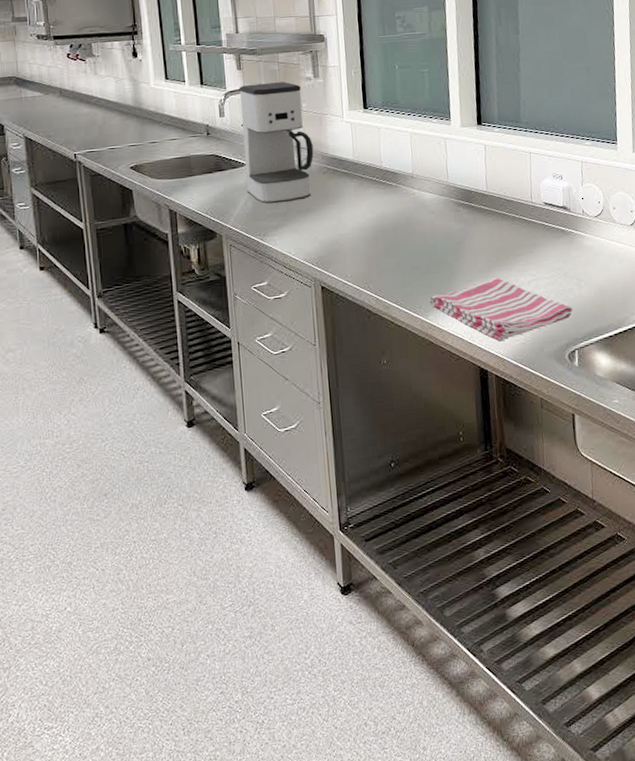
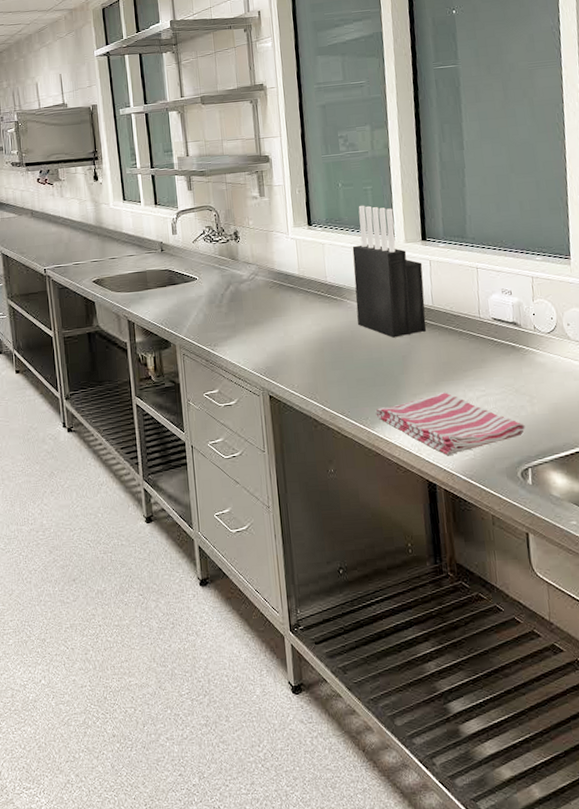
coffee maker: present [239,82,314,204] -> none [190,201,261,316]
knife block: none [408,88,480,224] -> present [352,205,426,338]

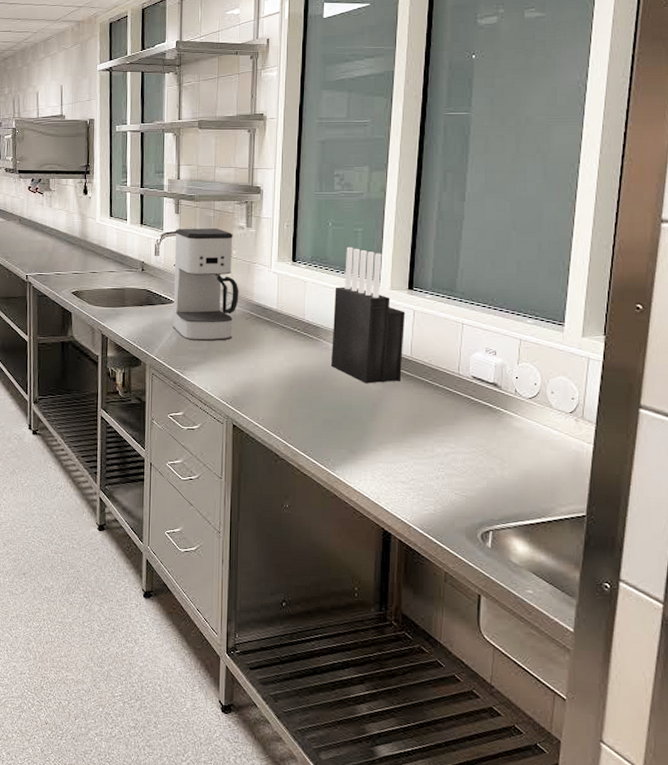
coffee maker: none [190,201,261,316] -> present [172,228,239,341]
dish towel: present [375,391,525,456] -> none [338,443,492,508]

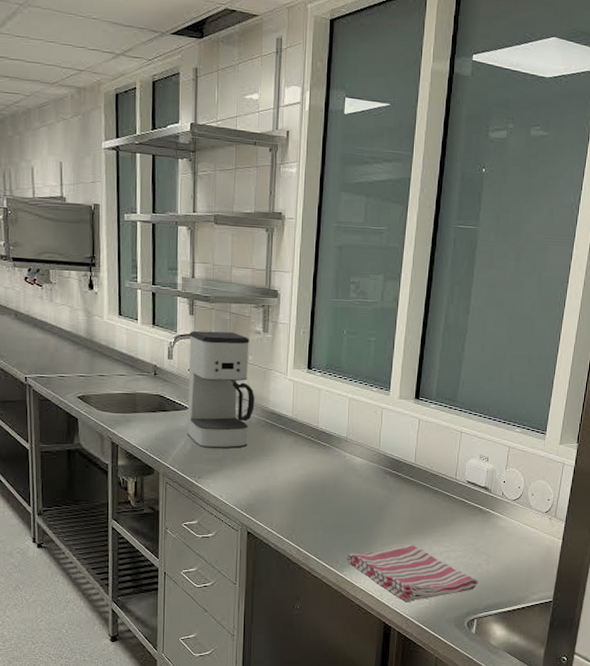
knife block: present [331,247,406,384] -> none [343,355,412,489]
dish towel: none [338,443,492,508] -> present [346,544,478,603]

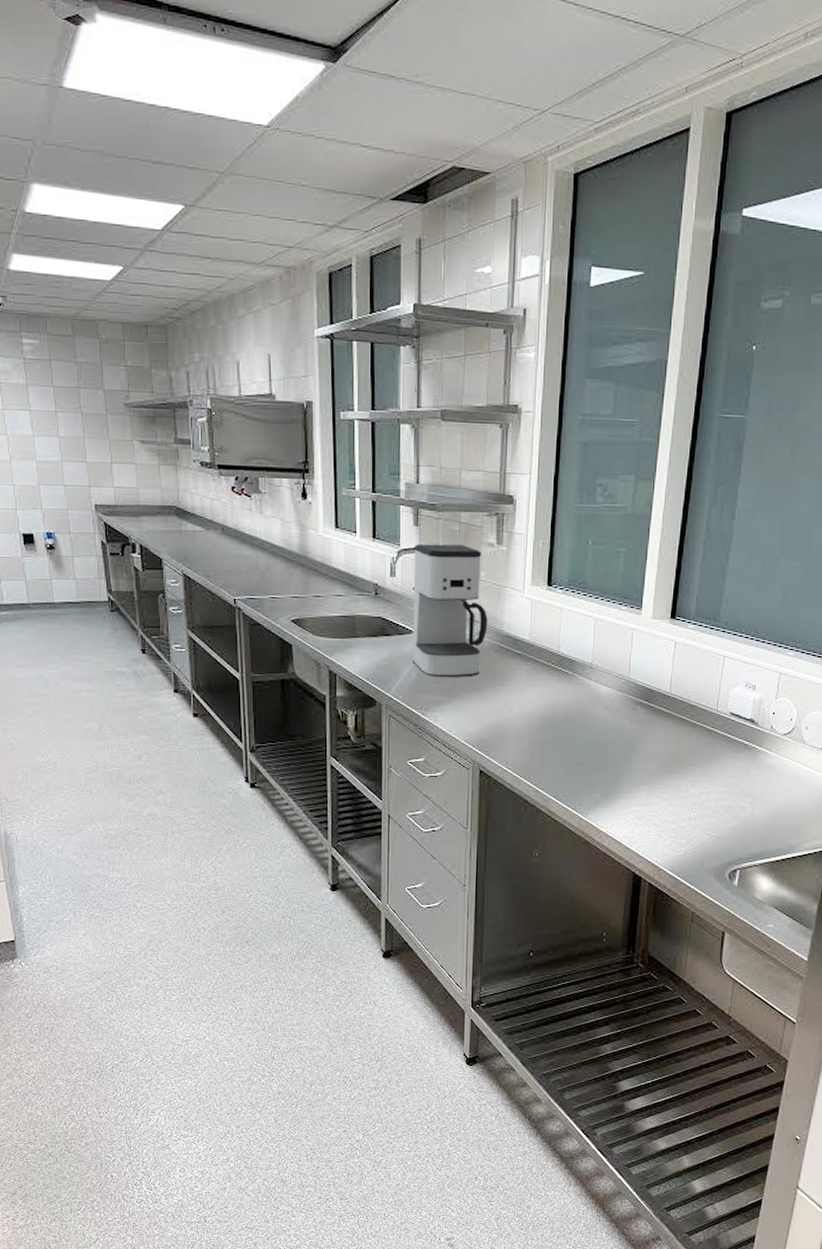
dish towel: present [346,544,478,603] -> none [591,784,742,851]

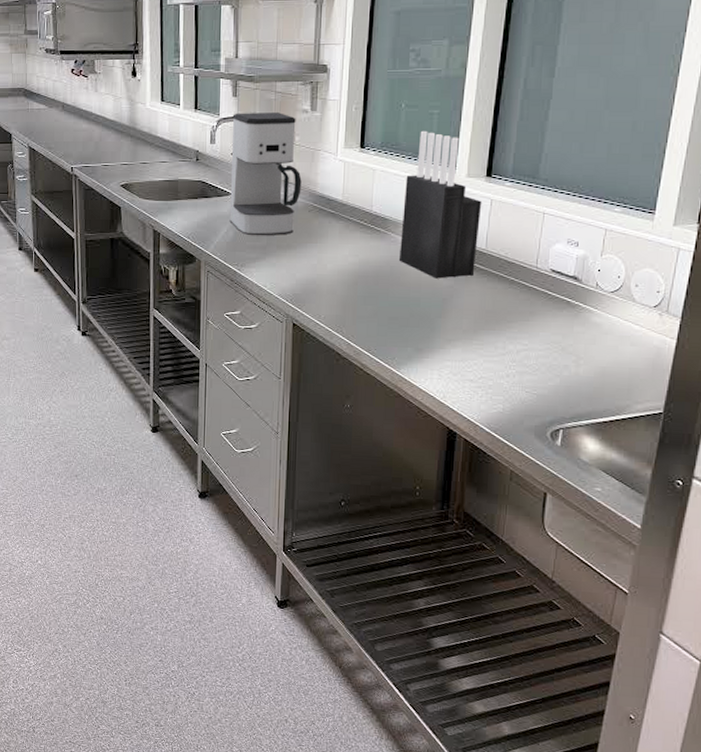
knife block: none [587,569,667,722] -> present [400,130,482,279]

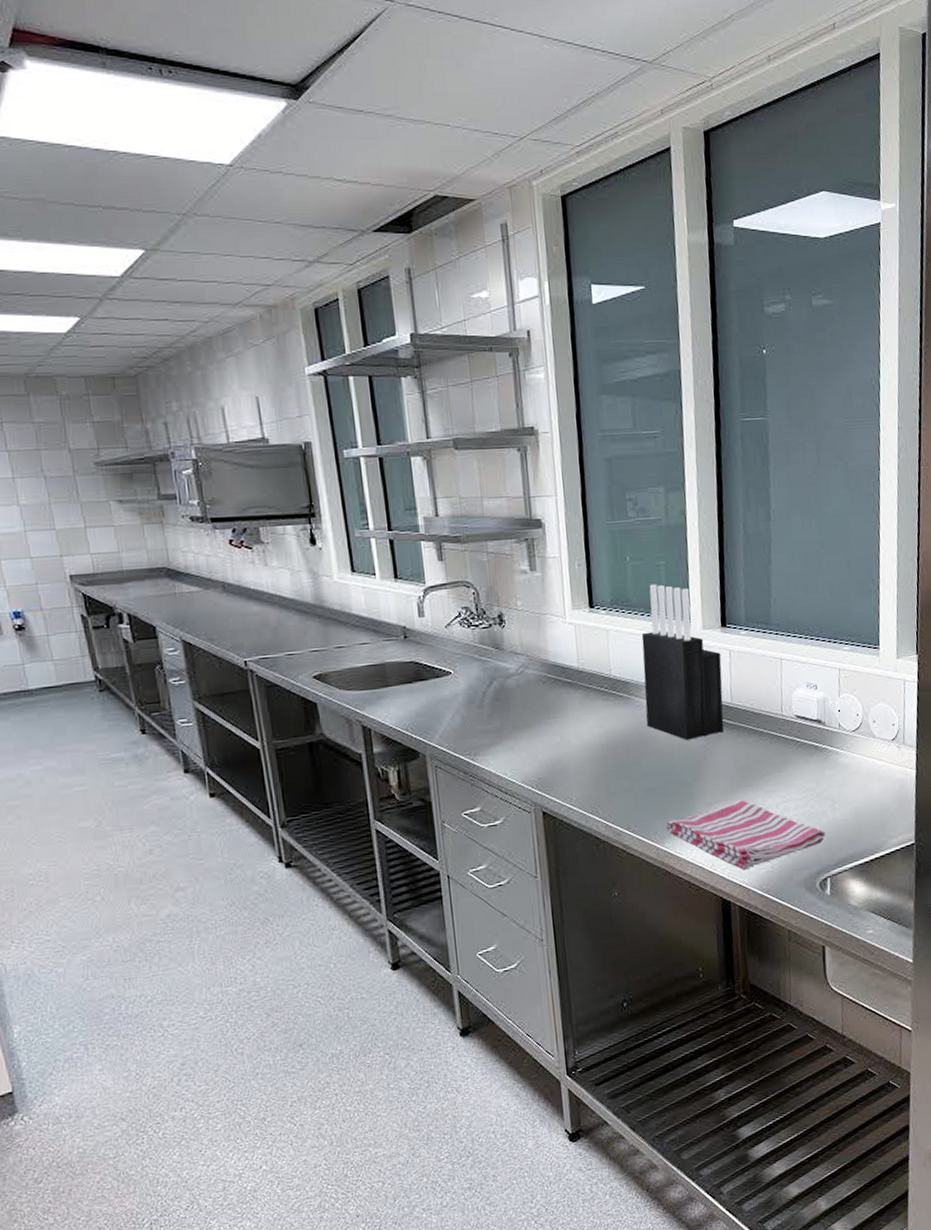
coffee maker: present [229,112,302,235] -> none [441,575,532,718]
dish towel: none [404,340,565,407] -> present [665,799,826,870]

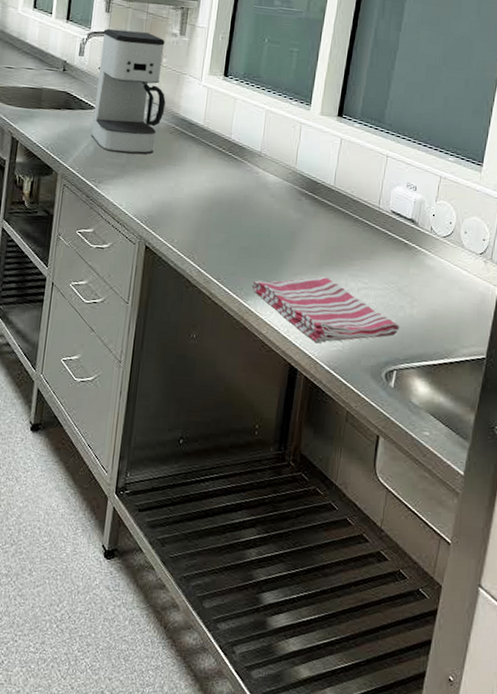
coffee maker: none [441,575,532,718] -> present [91,28,166,155]
knife block: present [641,583,724,740] -> none [254,66,333,212]

